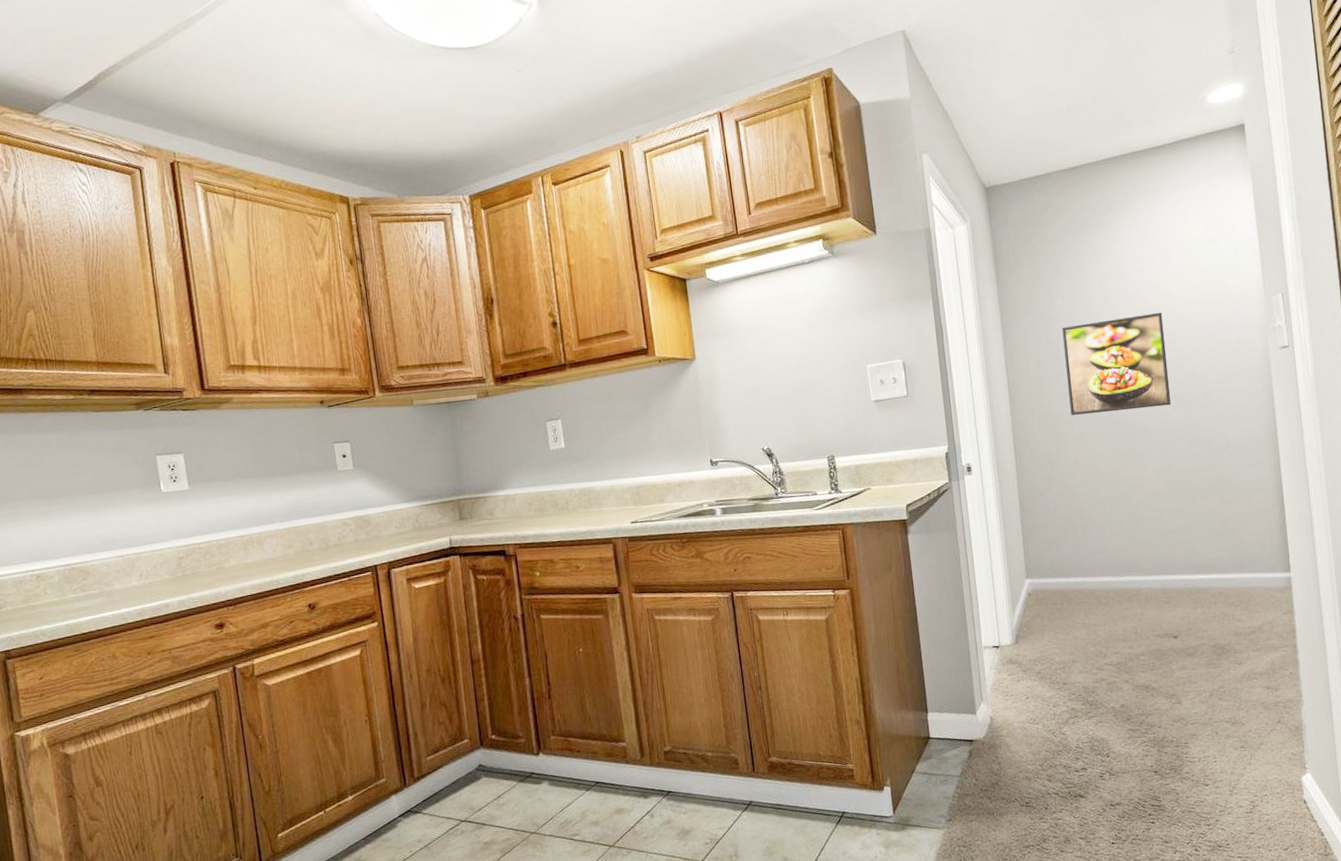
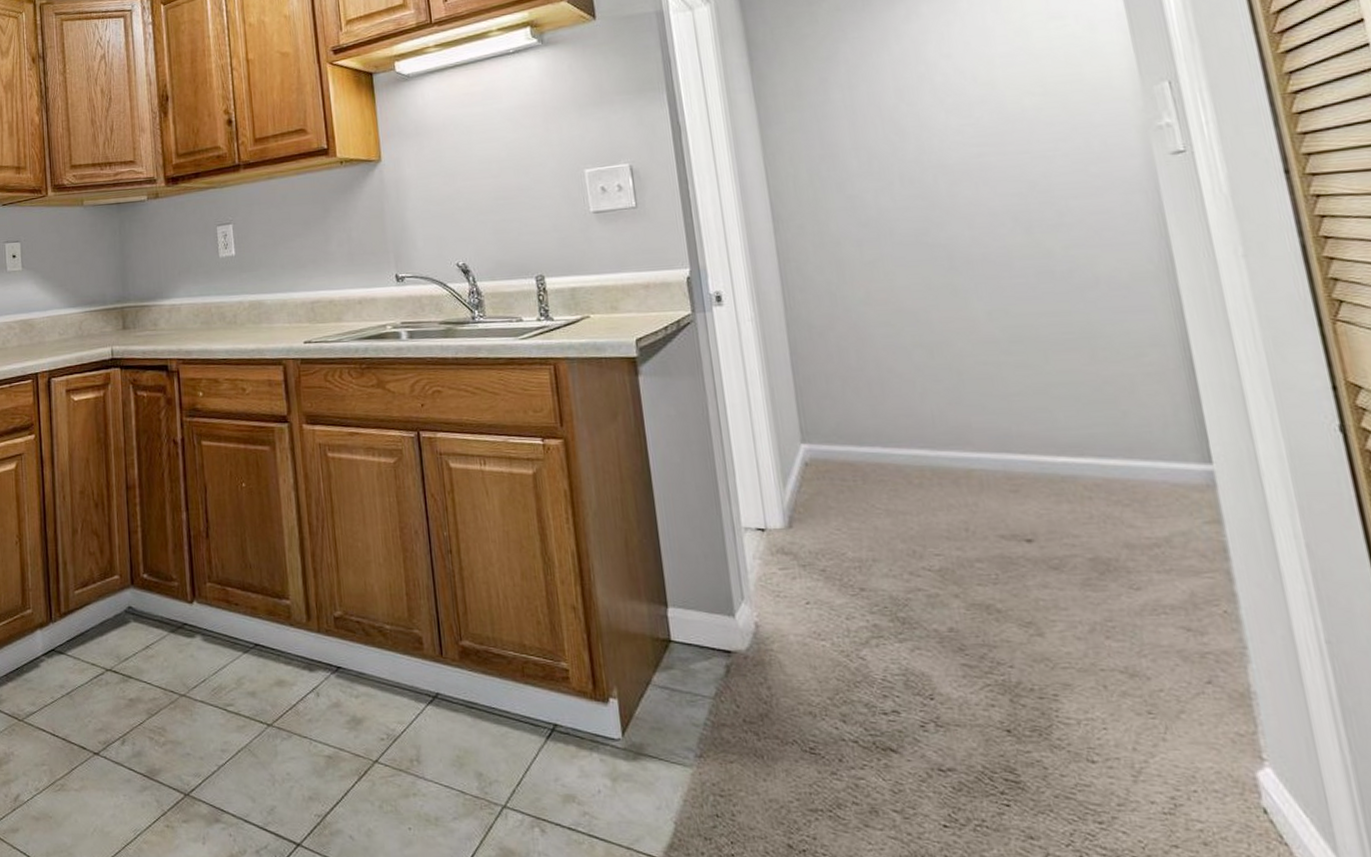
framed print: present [1062,312,1172,415] -> none [841,106,1006,236]

